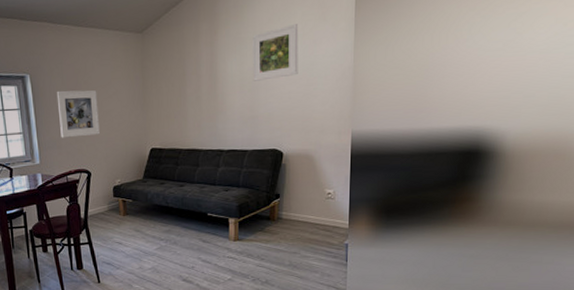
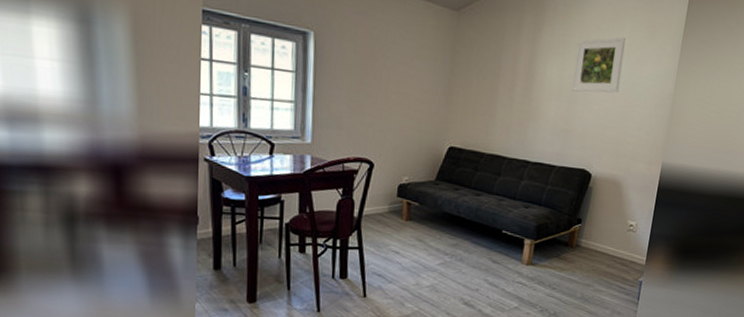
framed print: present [56,90,100,138] -> none [343,58,396,120]

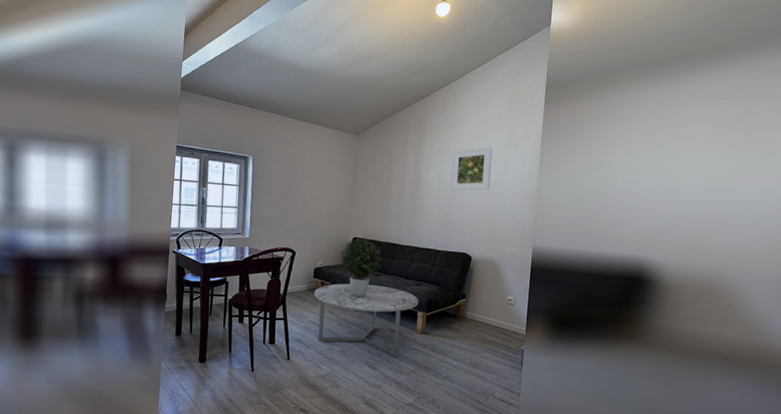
coffee table: none [398,204,527,293] -> present [314,283,419,358]
potted plant: none [432,147,484,223] -> present [340,237,382,299]

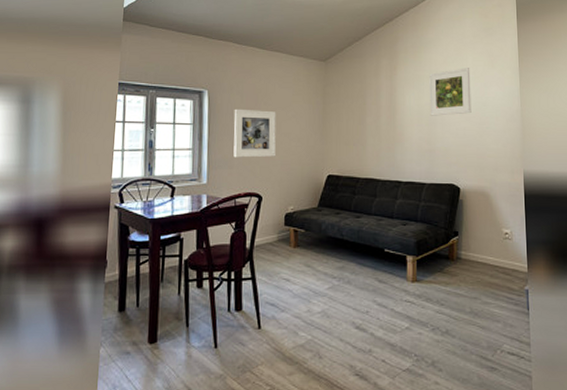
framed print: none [272,174,311,218] -> present [233,108,276,158]
coffee table: present [314,283,419,358] -> none [286,228,407,314]
potted plant: present [340,237,382,299] -> none [314,174,361,246]

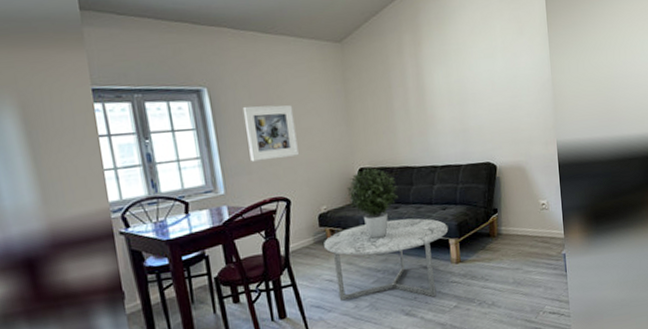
coffee table: none [286,228,407,314] -> present [324,218,449,301]
potted plant: none [314,174,361,246] -> present [346,167,398,240]
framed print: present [429,68,472,116] -> none [456,37,503,94]

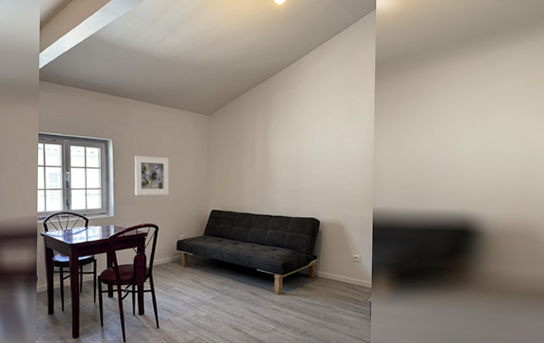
coffee table: present [324,218,449,301] -> none [178,252,275,319]
potted plant: present [346,167,398,240] -> none [200,210,239,266]

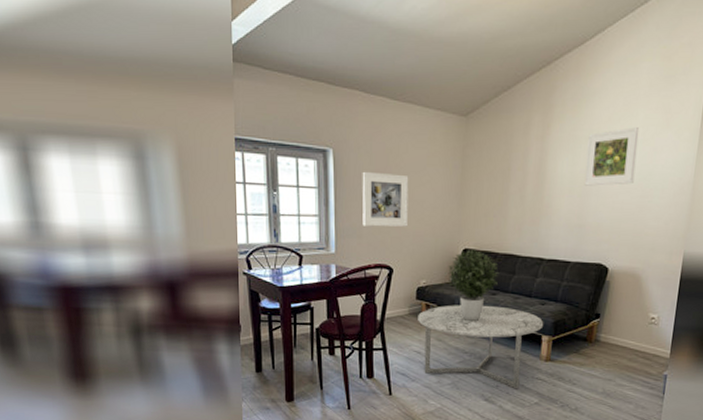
coffee table: none [178,252,275,319] -> present [418,305,544,389]
potted plant: none [200,210,239,266] -> present [448,248,498,322]
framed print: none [297,121,333,162] -> present [584,127,640,186]

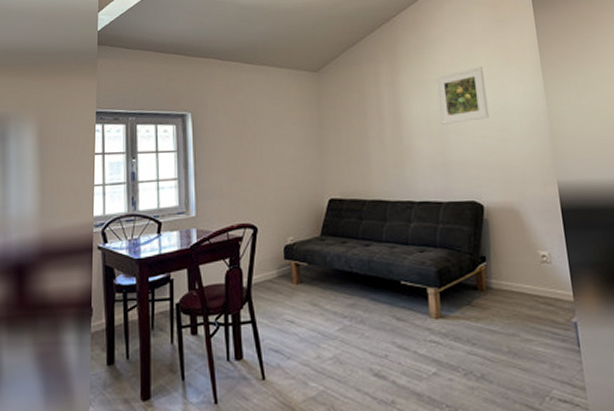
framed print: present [362,171,409,227] -> none [220,130,269,186]
coffee table: present [418,305,544,389] -> none [288,258,427,358]
potted plant: present [448,248,498,322] -> none [315,198,370,280]

